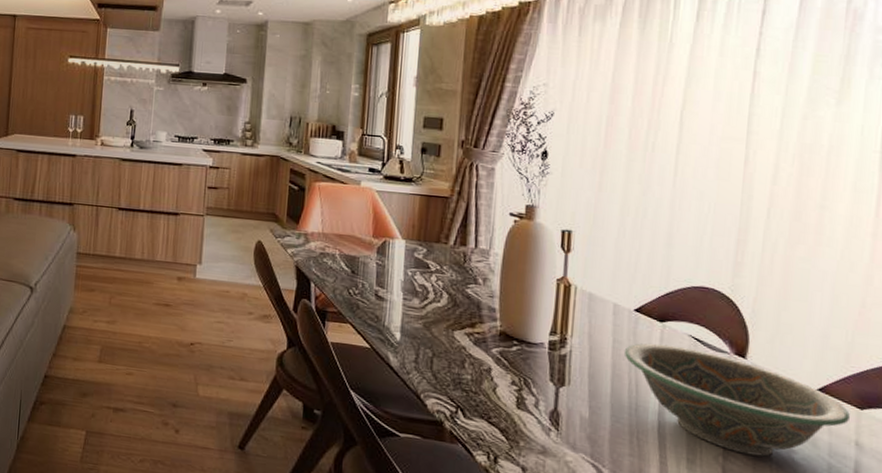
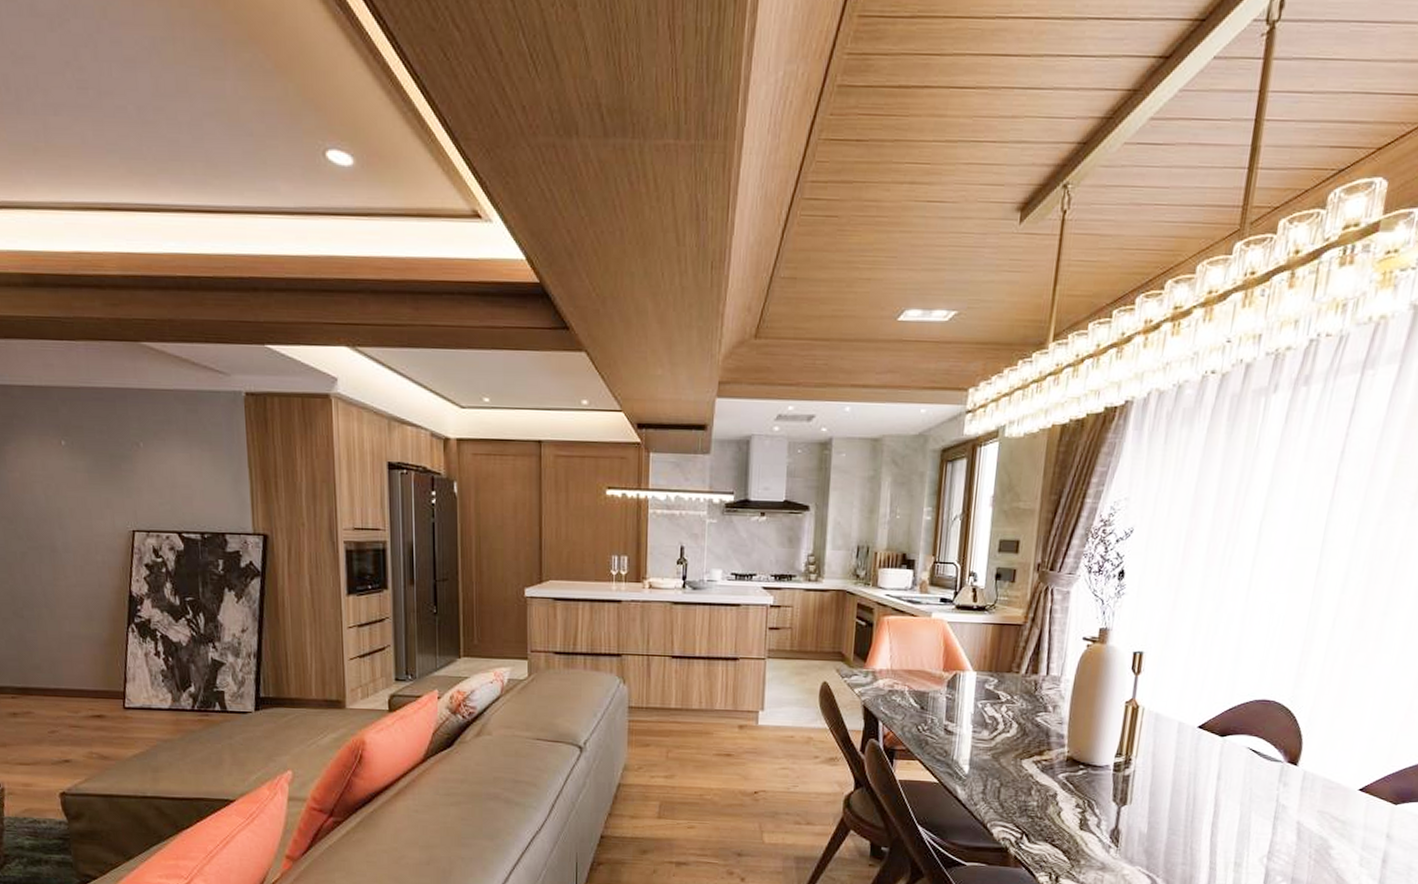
decorative bowl: present [625,343,850,457] -> none [1185,758,1385,855]

